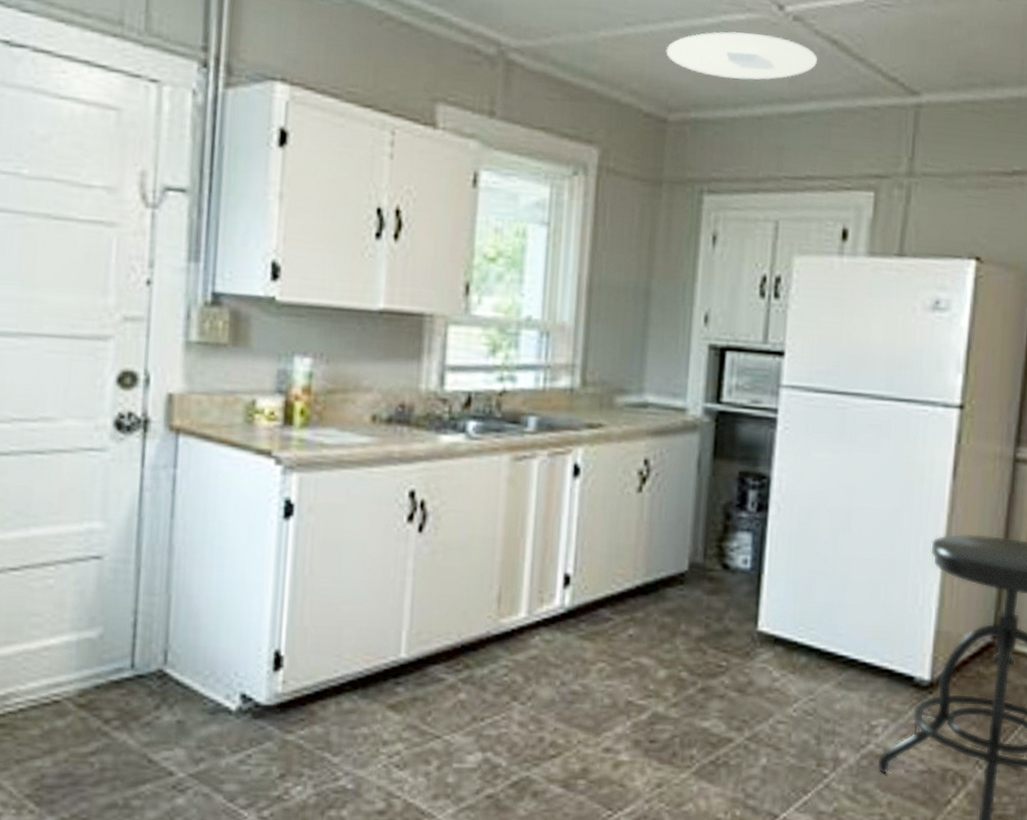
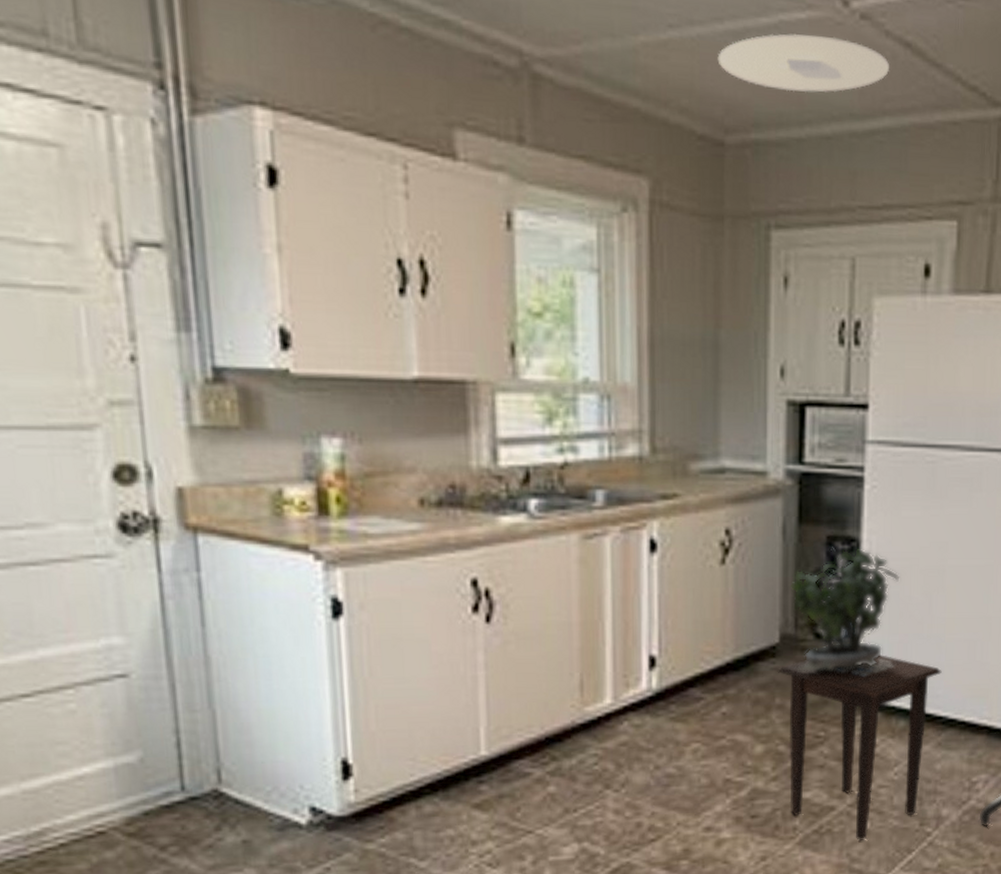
side table: none [684,589,845,776] -> present [777,655,942,840]
potted plant: none [701,482,808,601] -> present [790,547,900,671]

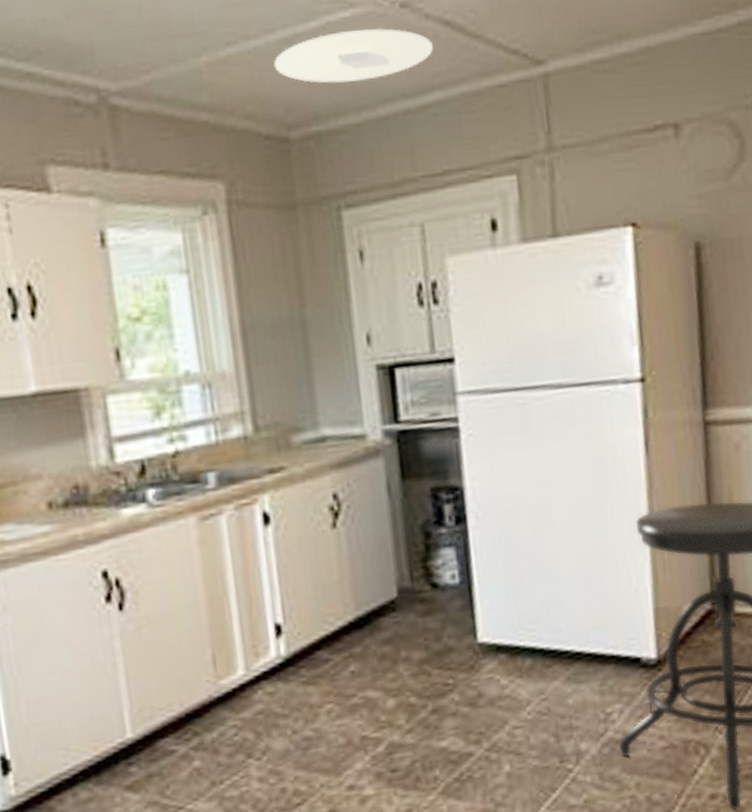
side table: present [777,655,942,840] -> none [399,596,561,784]
potted plant: present [790,547,900,671] -> none [401,495,507,622]

